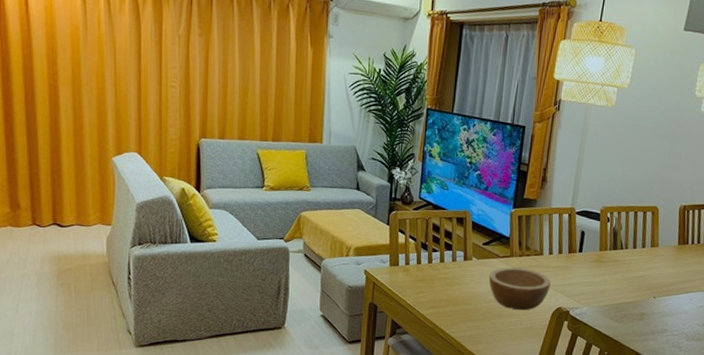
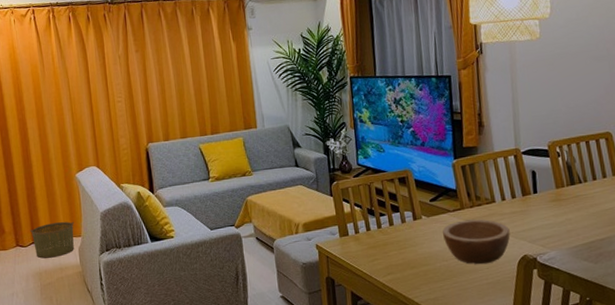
basket: none [51,206,105,243] -> present [30,221,74,259]

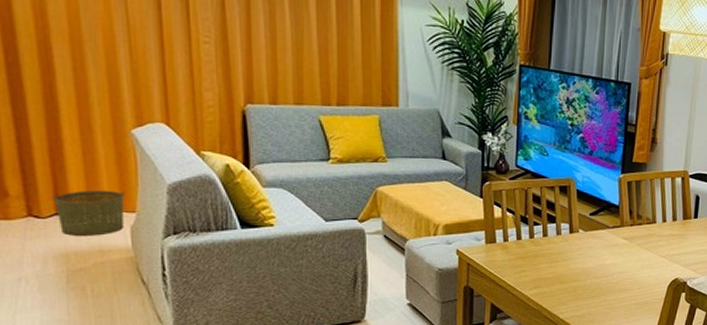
bowl: present [442,219,511,265] -> none [597,238,666,285]

